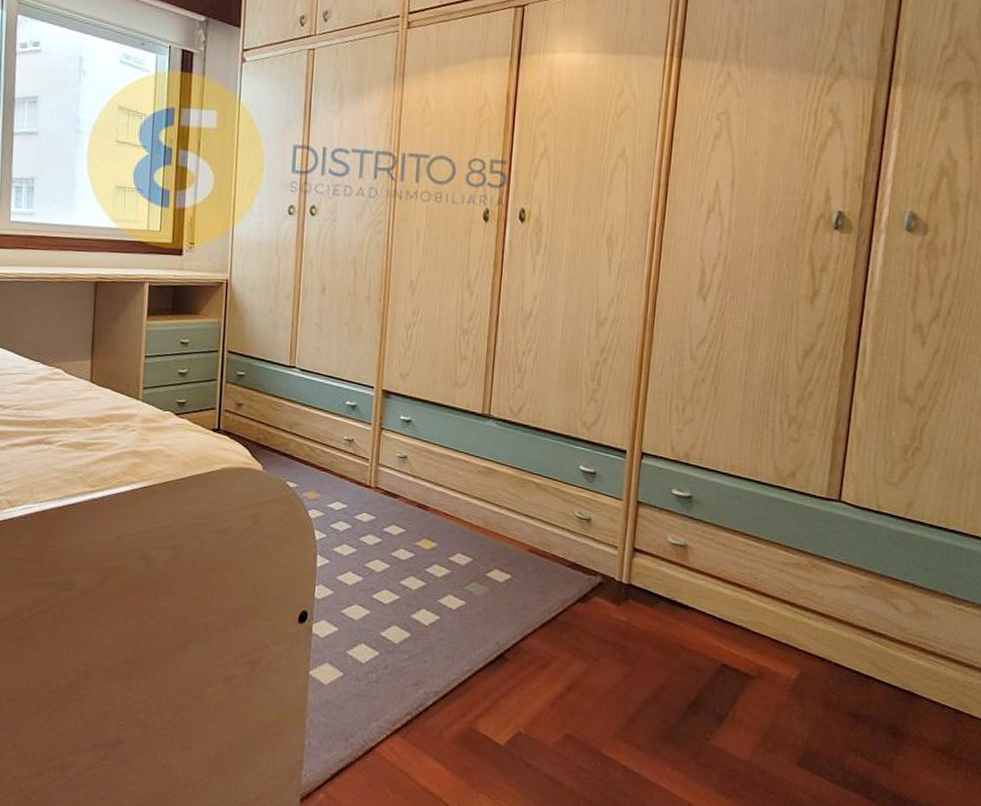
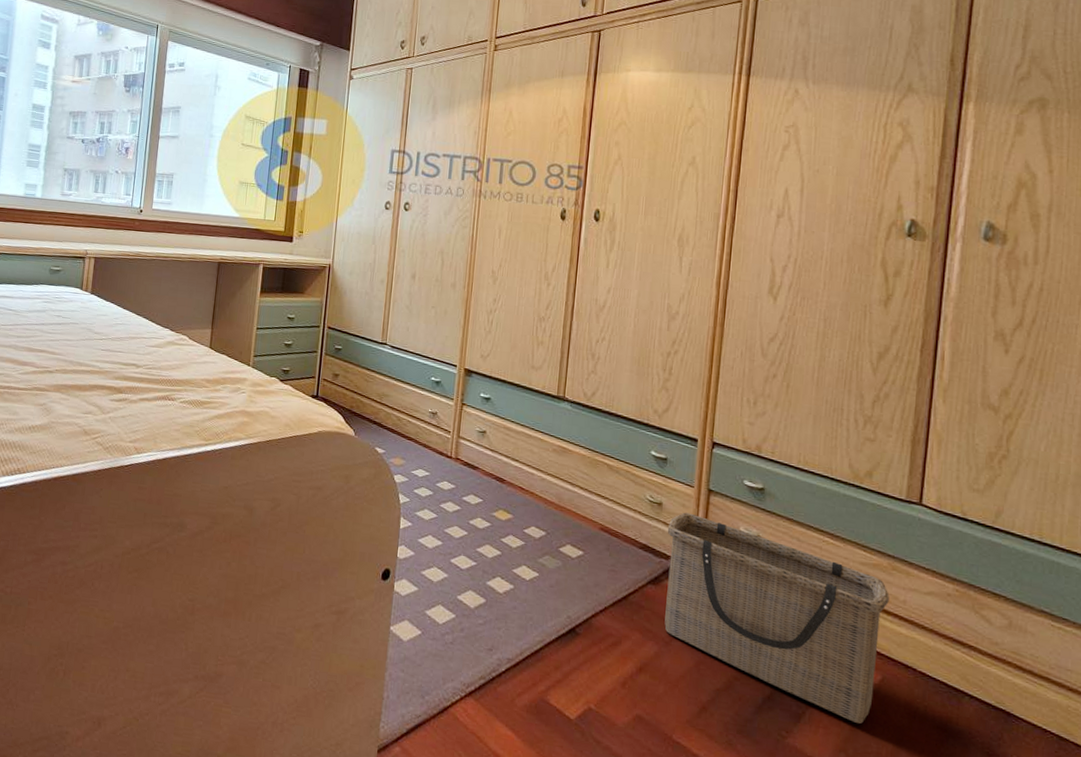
basket: none [593,526,809,718] -> present [664,512,889,724]

